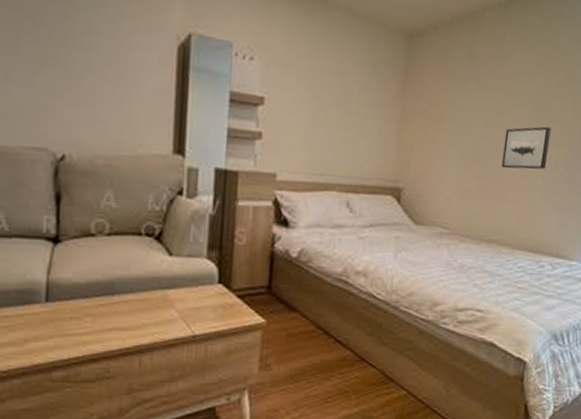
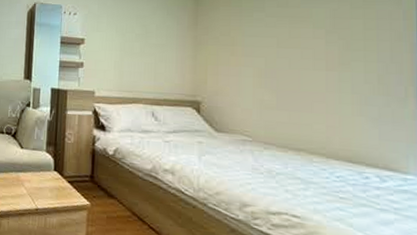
wall art: present [501,126,552,170] -> none [301,44,354,84]

